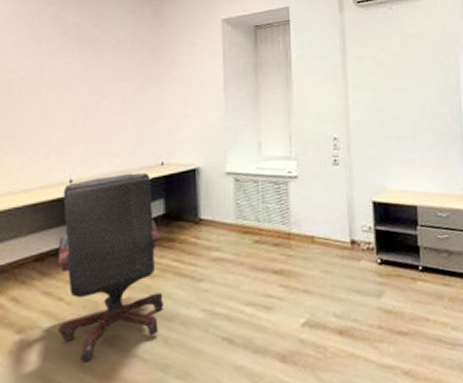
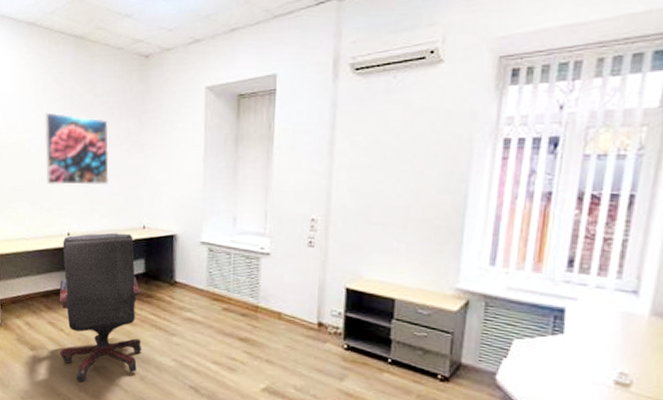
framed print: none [42,48,121,128] -> present [45,112,110,185]

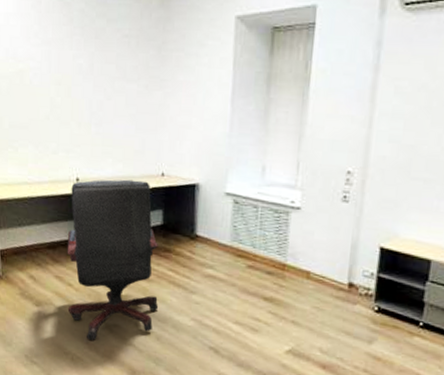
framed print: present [45,112,110,185] -> none [50,38,125,125]

